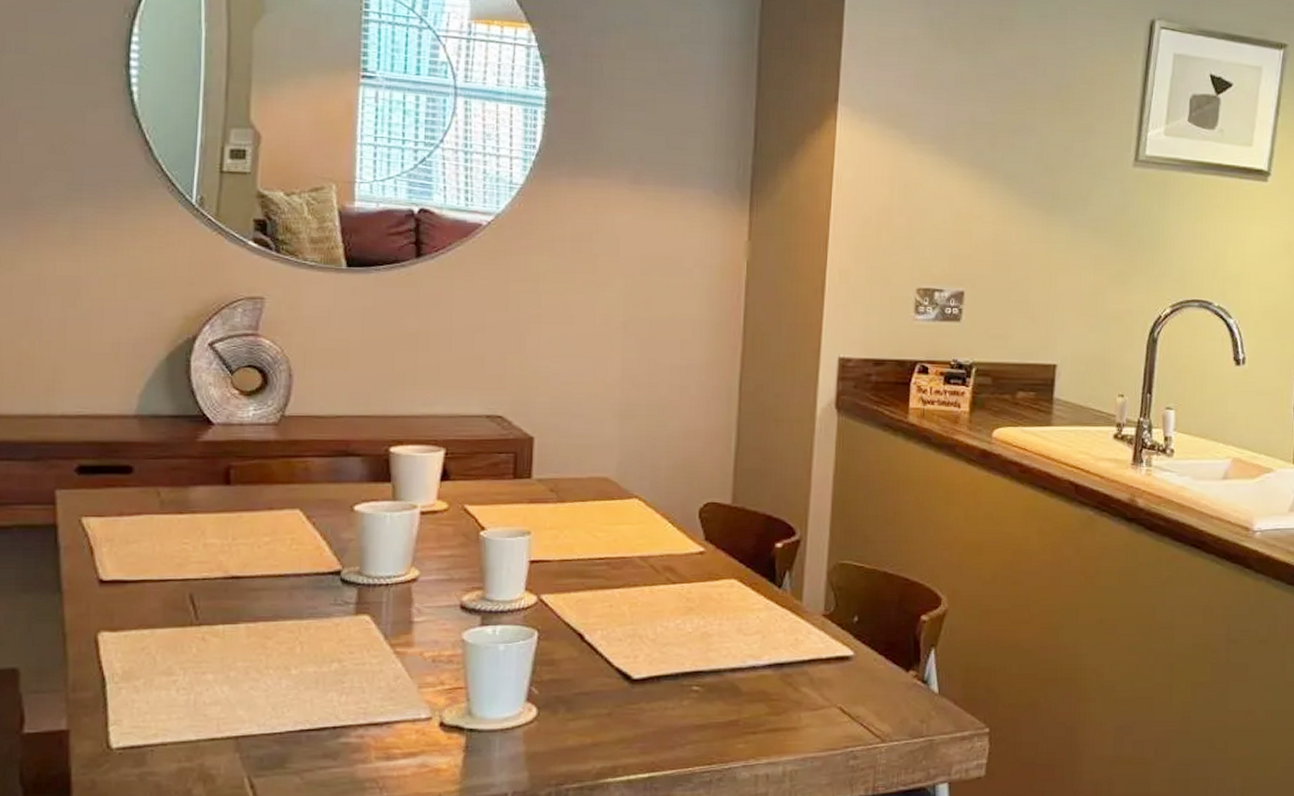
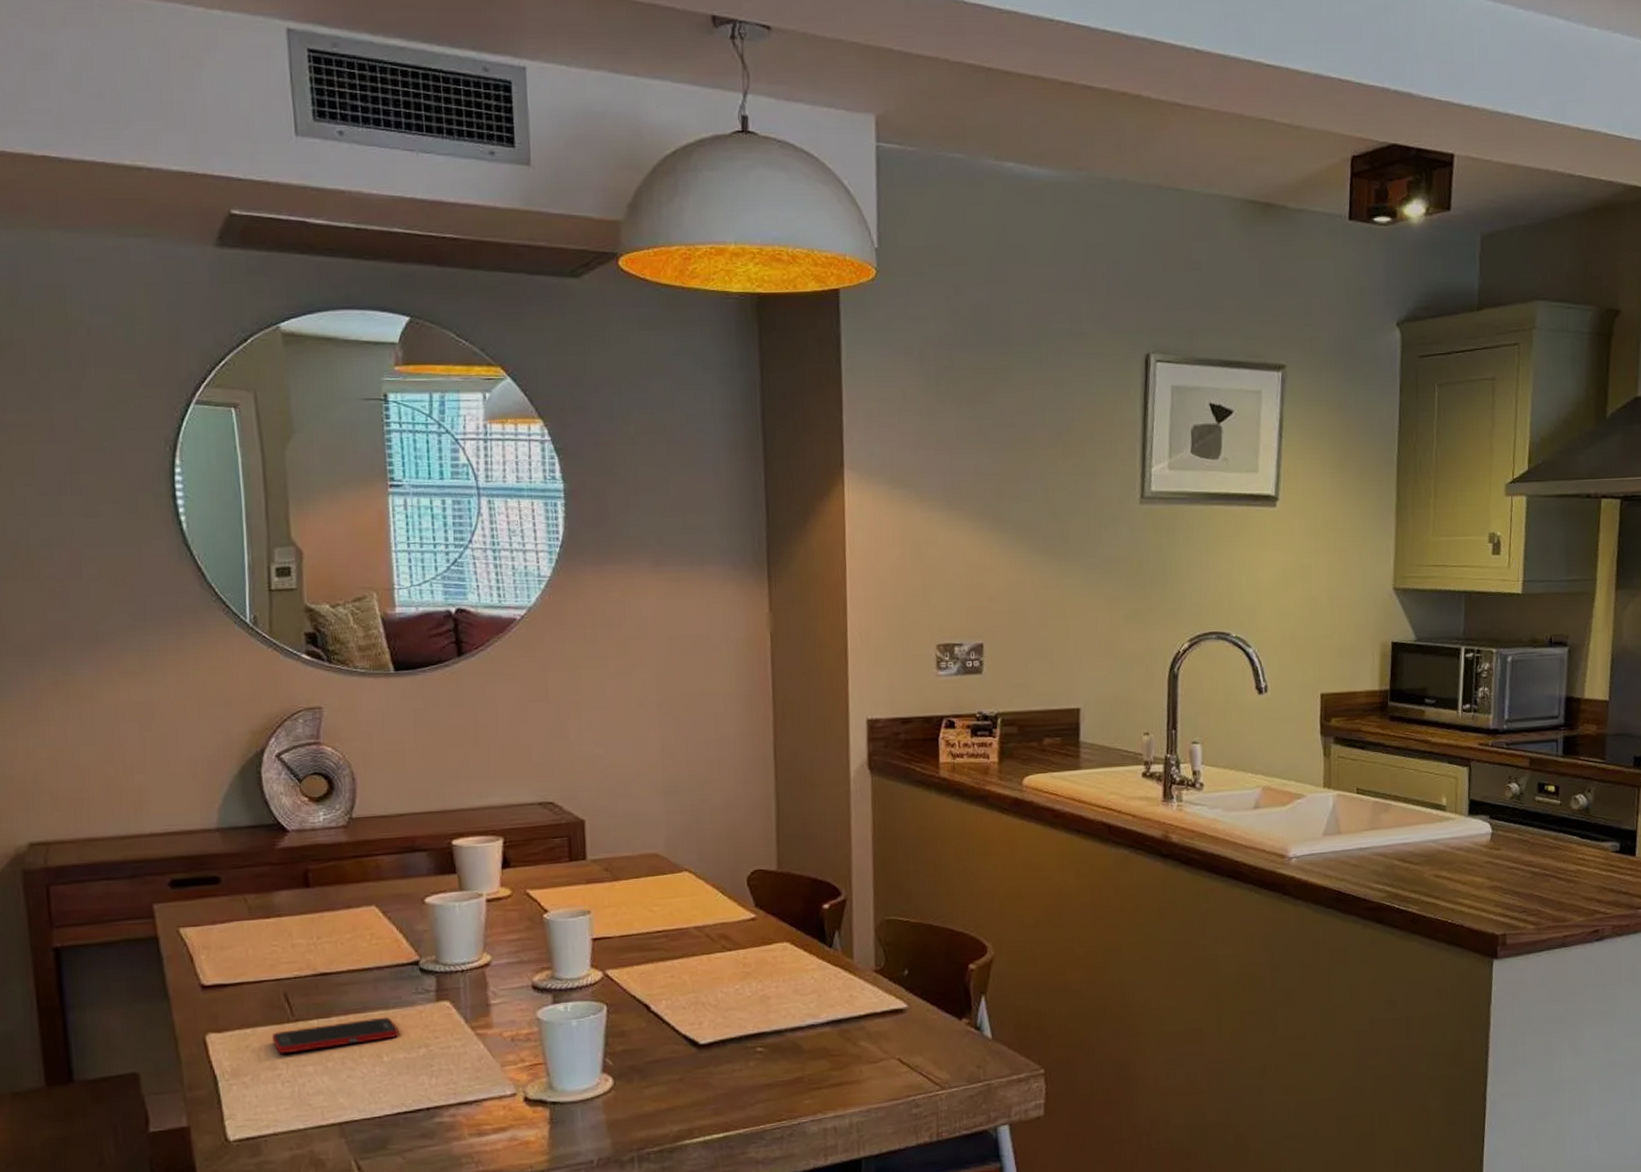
cell phone: none [170,627,311,659] -> present [271,1017,399,1054]

